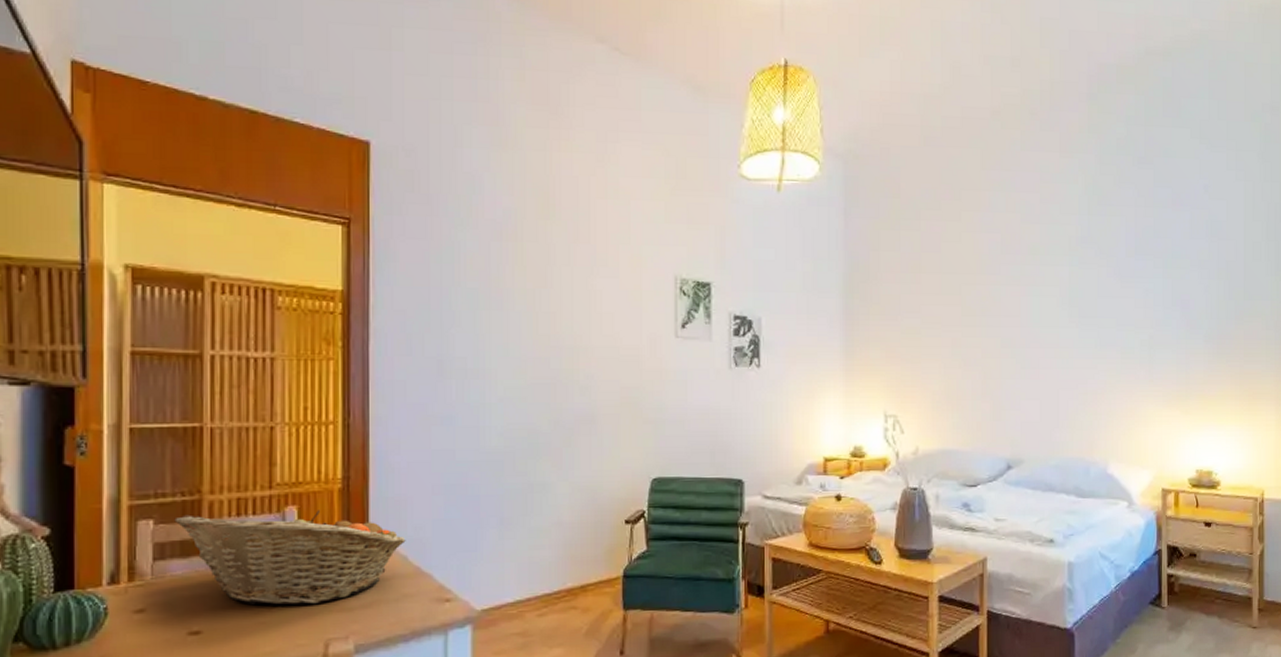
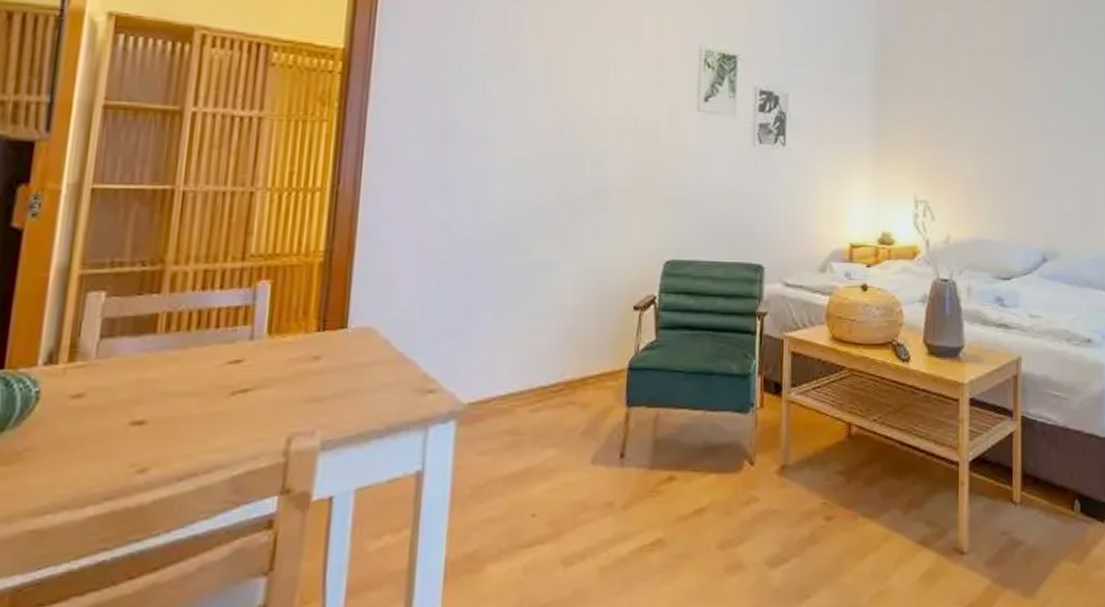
fruit basket: present [174,510,406,606] -> none [130,286,390,394]

